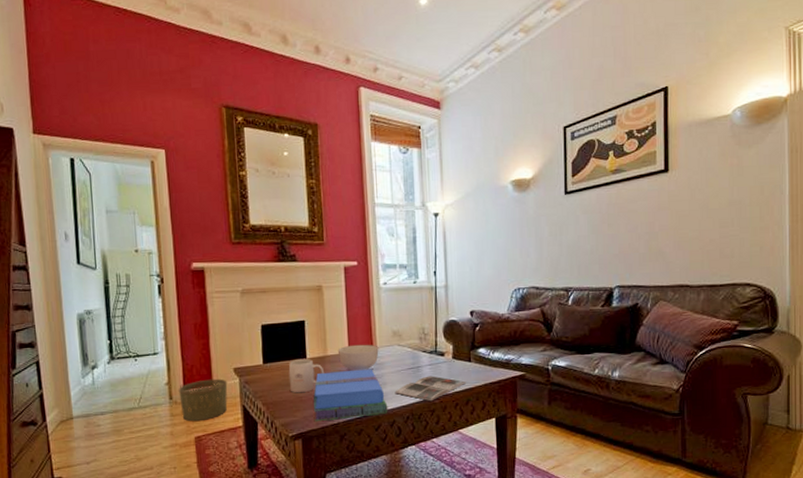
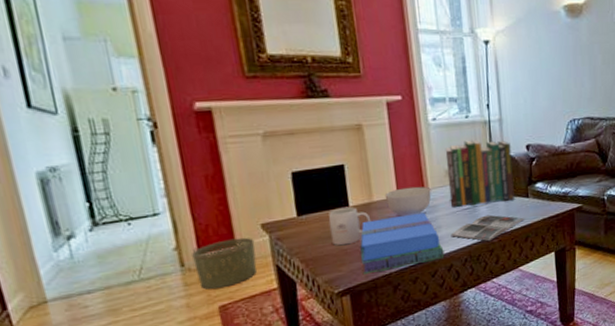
books: none [393,304,457,366] -> present [445,139,515,208]

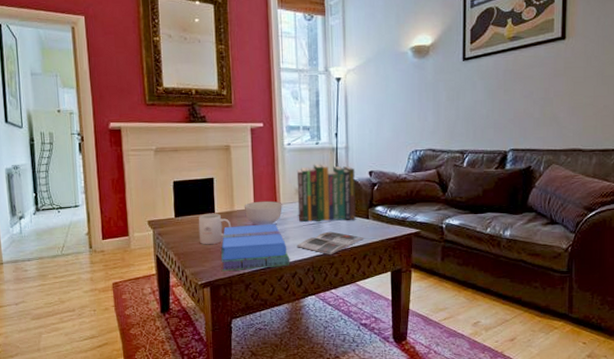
basket: present [190,237,257,290] -> none [97,230,142,269]

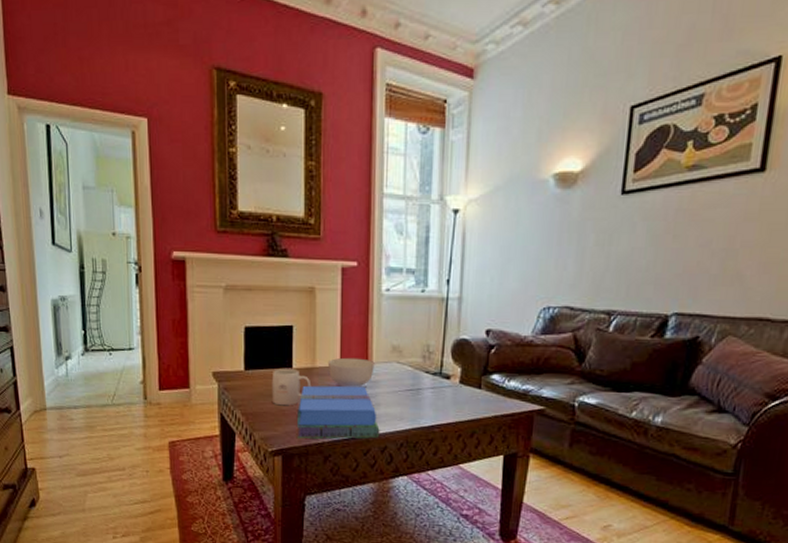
books: present [296,164,356,222] -> none [393,316,468,389]
magazine: present [297,231,365,255] -> none [389,400,474,430]

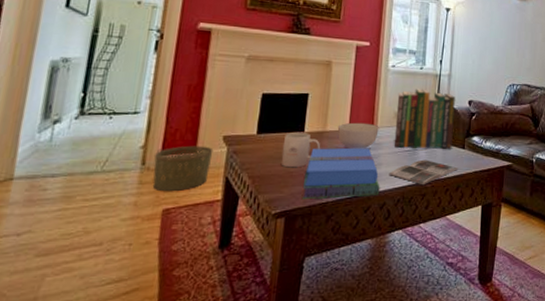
basket: none [153,381,205,426] -> present [152,145,214,192]
magazine: none [389,400,474,430] -> present [389,159,459,186]
books: none [393,316,468,389] -> present [394,88,455,149]

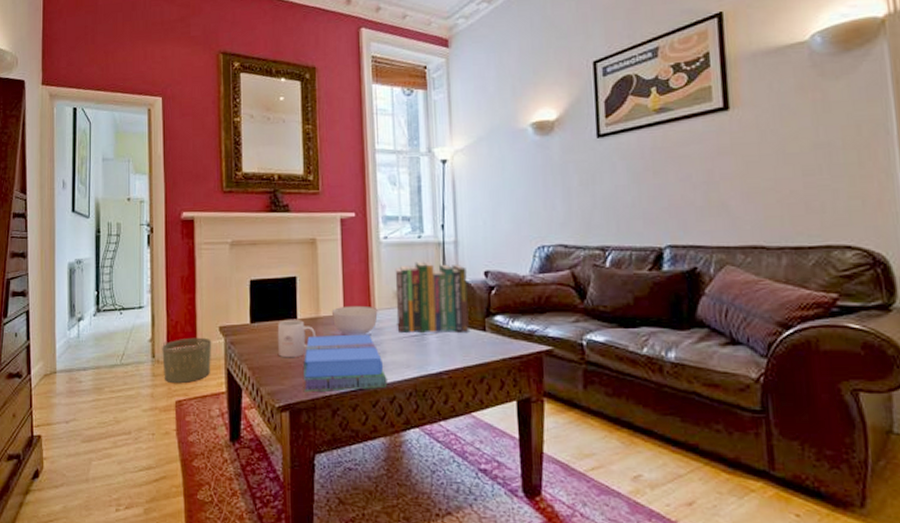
magazine: present [389,159,459,186] -> none [395,345,481,376]

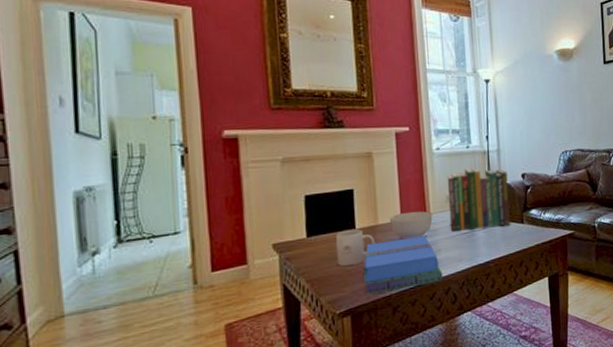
basket: present [161,337,212,384] -> none [204,256,265,308]

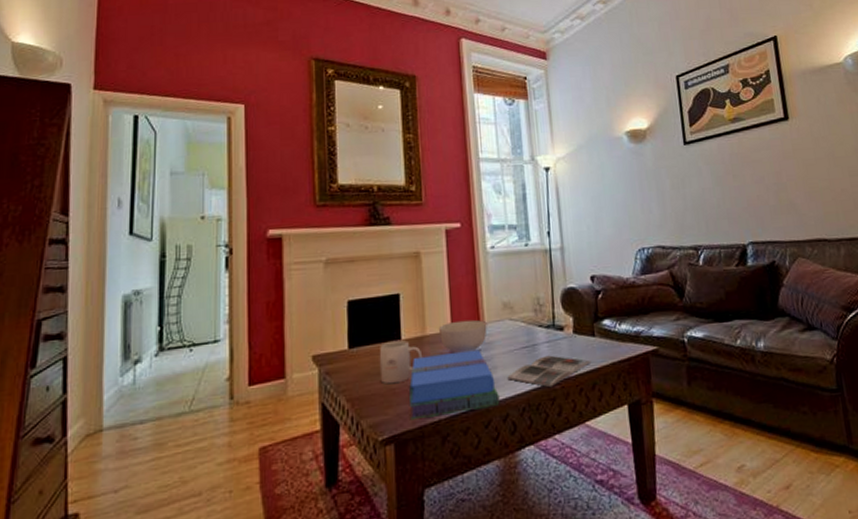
books: present [447,168,511,232] -> none [503,269,579,345]
magazine: none [449,239,520,266] -> present [507,355,592,388]

